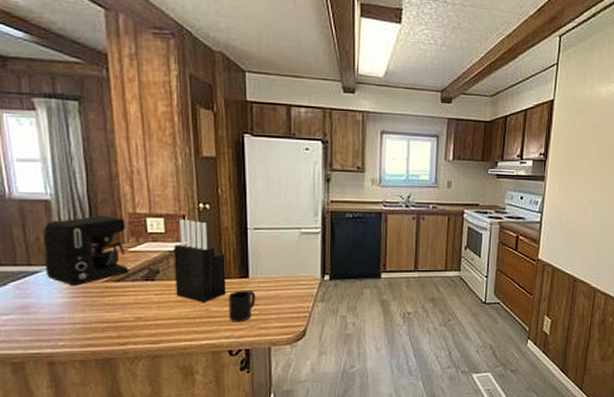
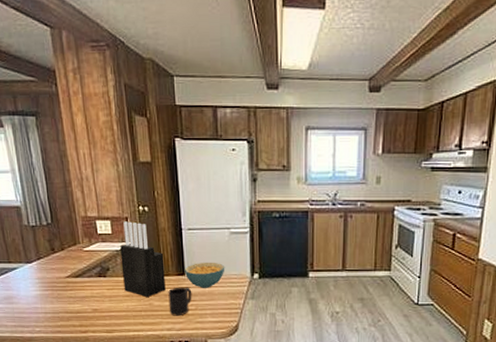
coffee maker: present [43,215,129,286] -> none [17,219,85,281]
cereal bowl: none [248,263,294,291] -> present [184,262,225,288]

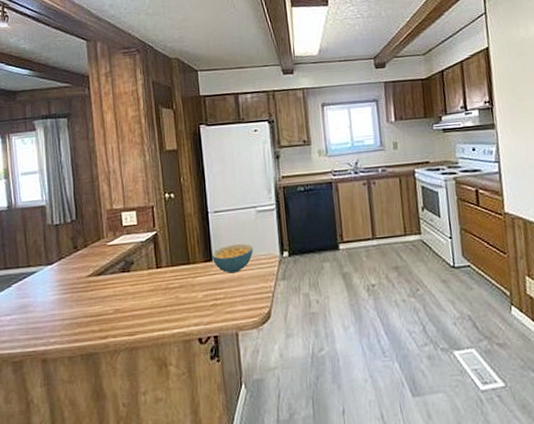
knife block: present [120,221,166,298] -> none [145,210,192,291]
mug: present [168,287,192,316] -> none [195,273,221,308]

